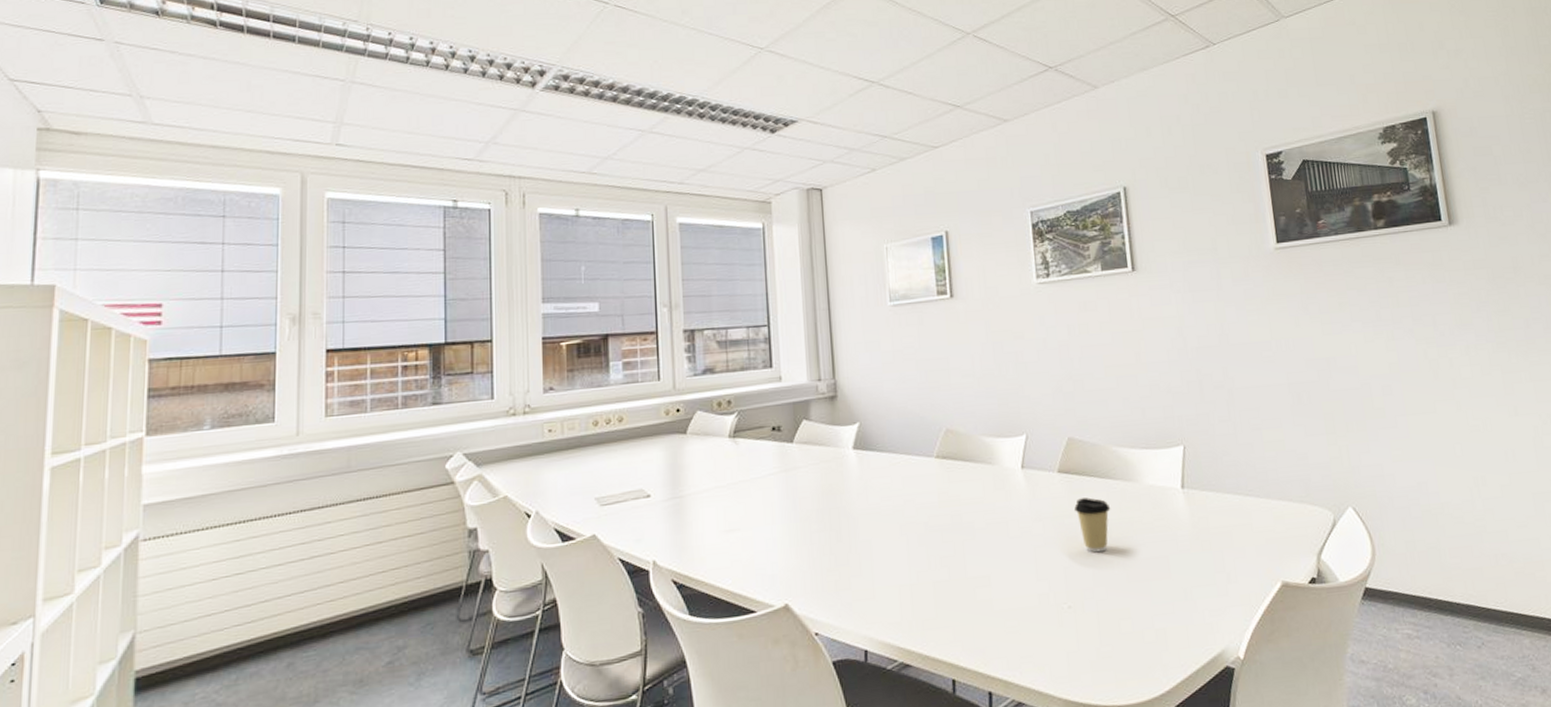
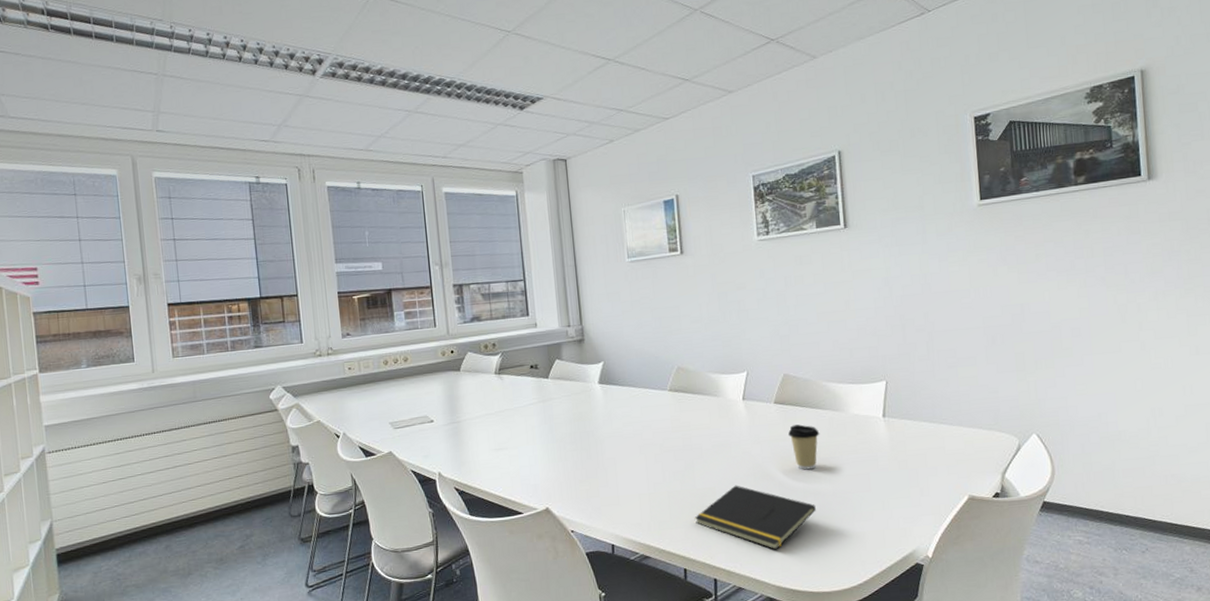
notepad: none [965,572,1108,654] -> present [694,485,816,550]

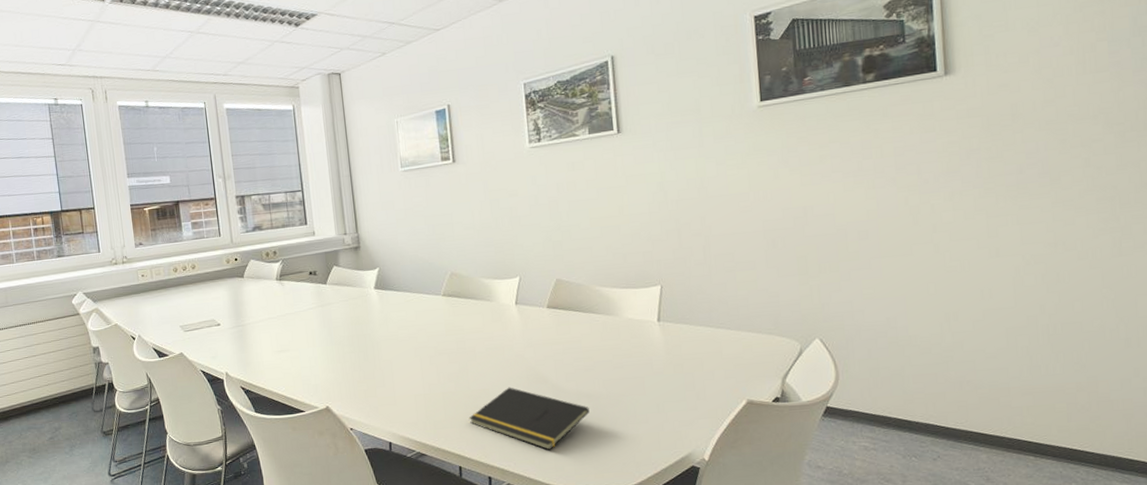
coffee cup: present [788,424,820,470] -> none [561,328,593,373]

